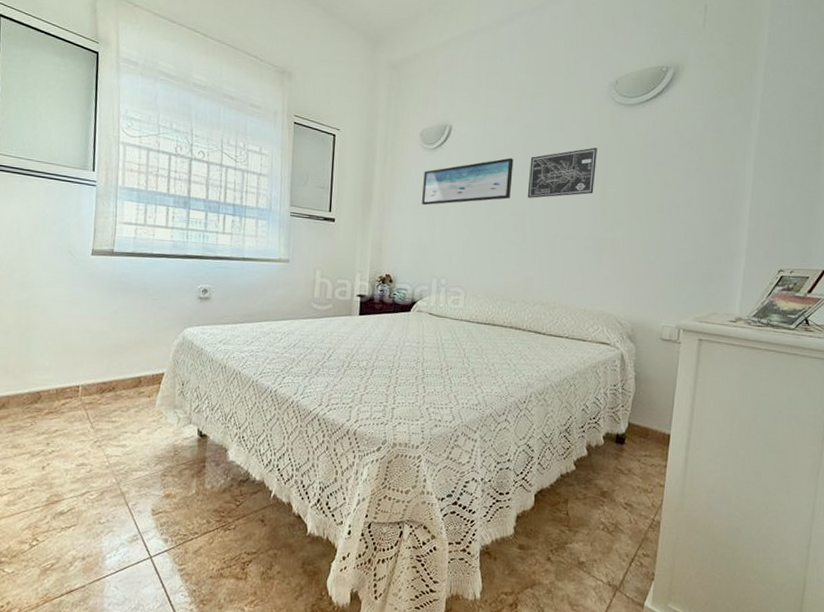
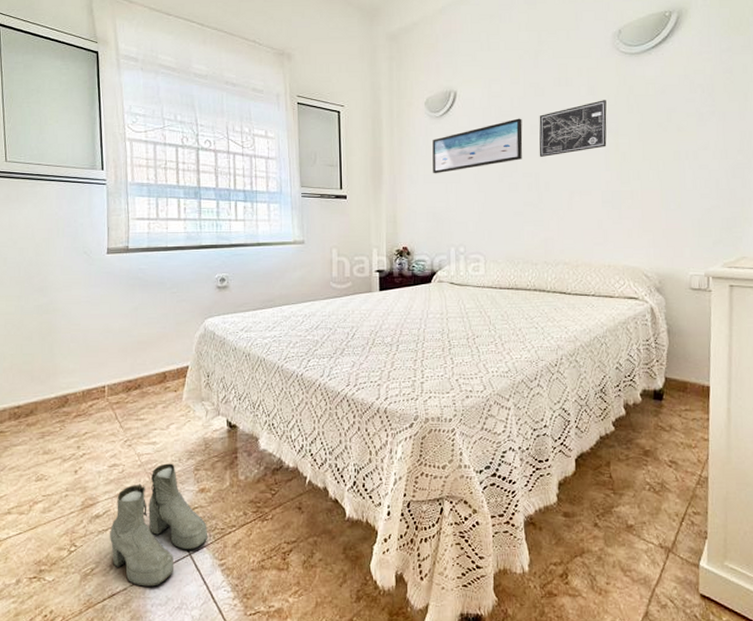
boots: none [72,466,170,586] -> present [110,463,208,587]

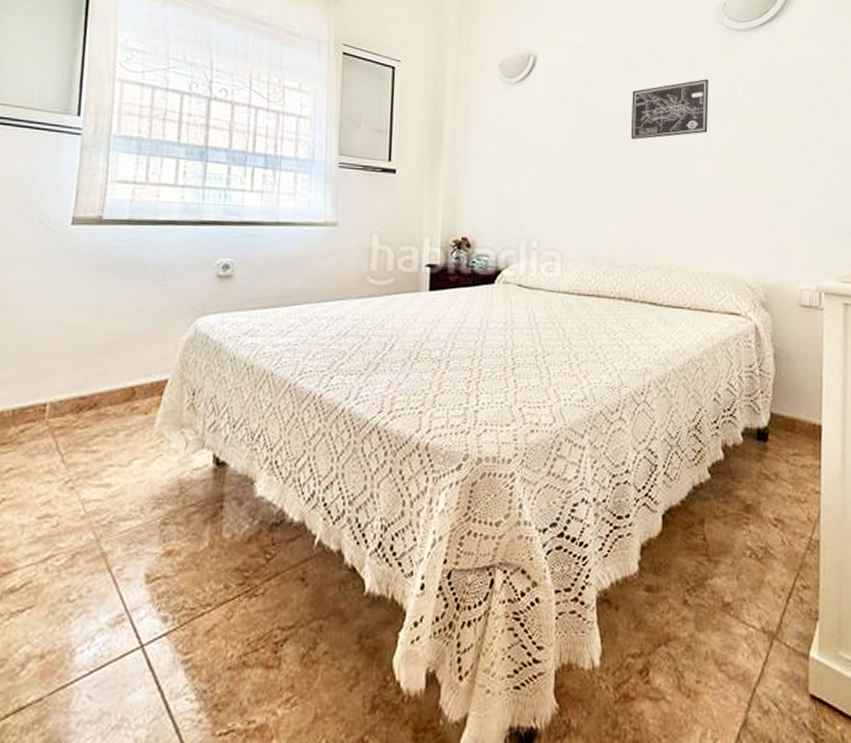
boots: present [110,463,208,587] -> none [26,514,171,695]
wall art: present [432,118,523,174] -> none [504,92,612,151]

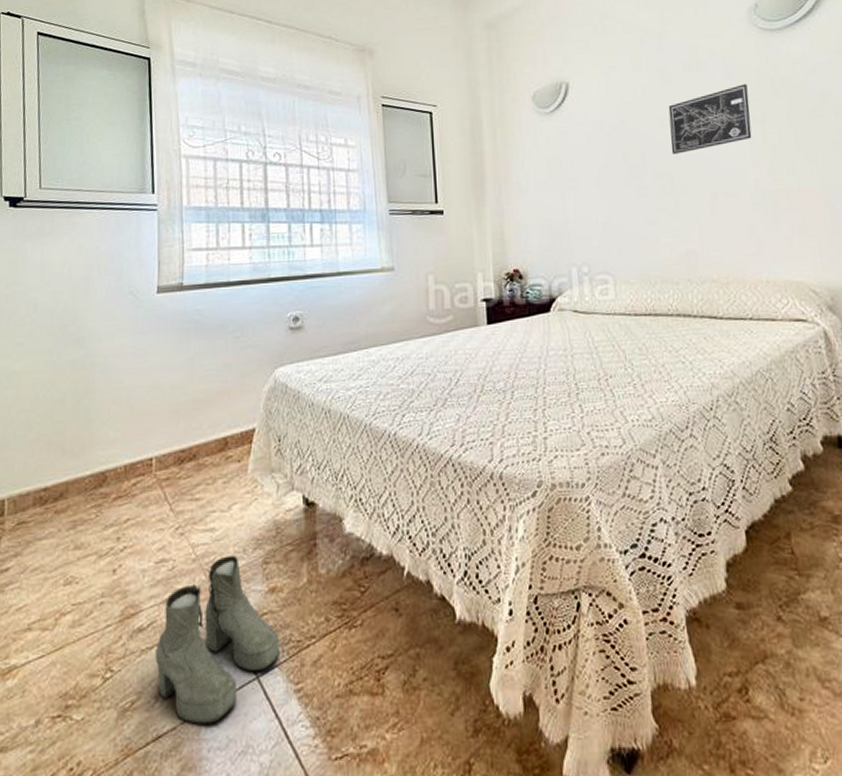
boots: none [26,514,171,695] -> present [156,555,281,724]

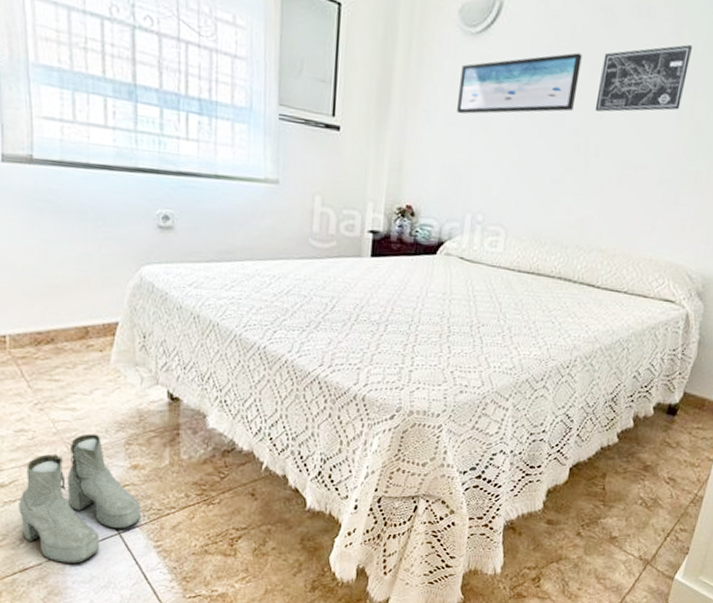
wall art: none [543,110,652,180] -> present [457,52,582,114]

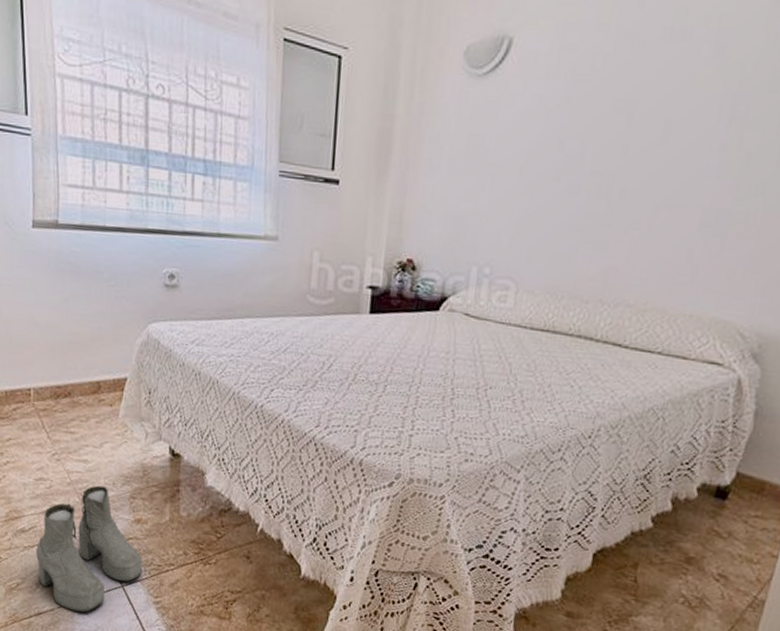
wall art: present [457,52,582,114] -> none [462,86,604,161]
wall art: present [594,45,692,112] -> none [619,67,740,149]

